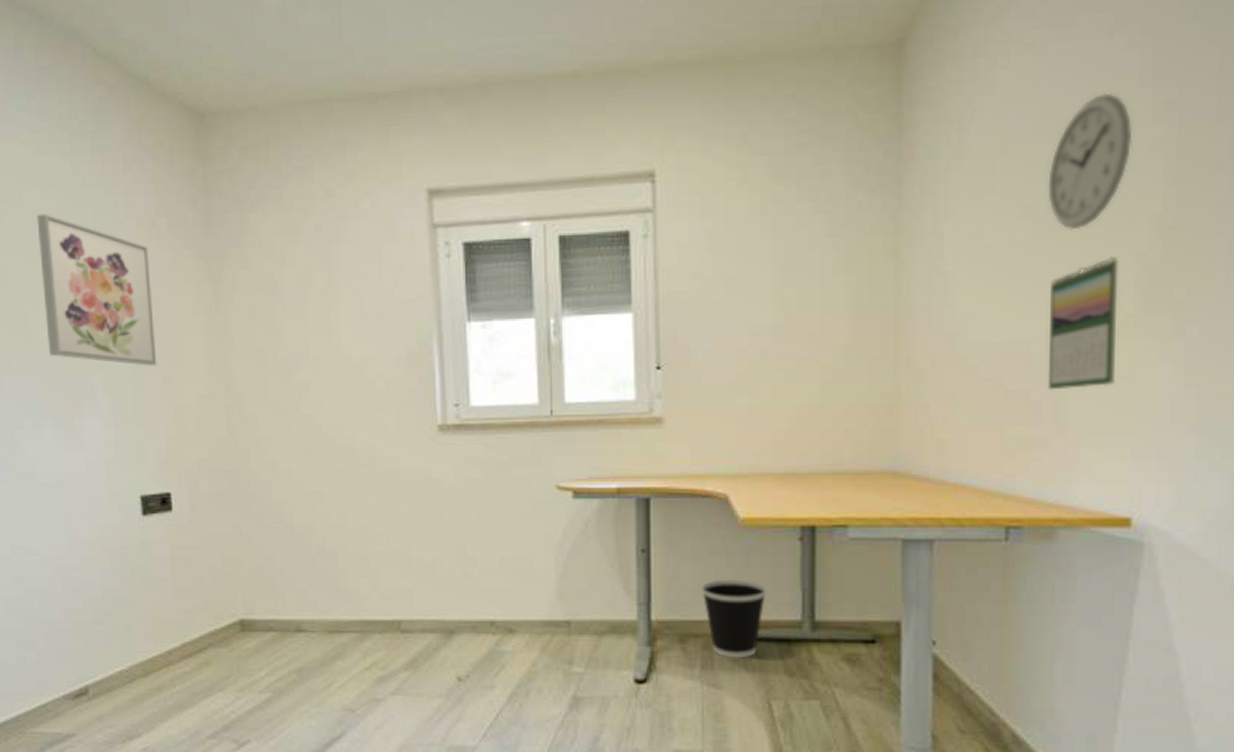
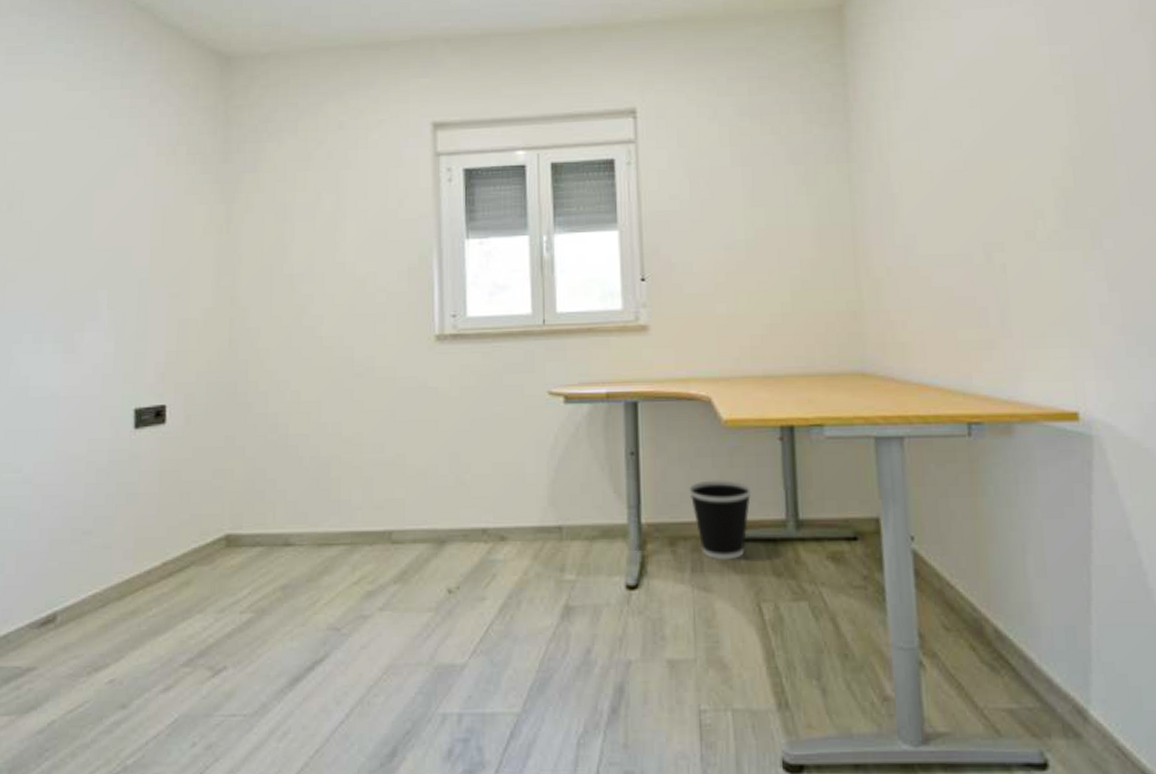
wall art: present [36,214,157,366] -> none [57,142,166,282]
wall clock: present [1047,92,1133,231] -> none [971,49,1038,160]
calendar: present [1047,257,1119,390] -> none [984,182,1050,297]

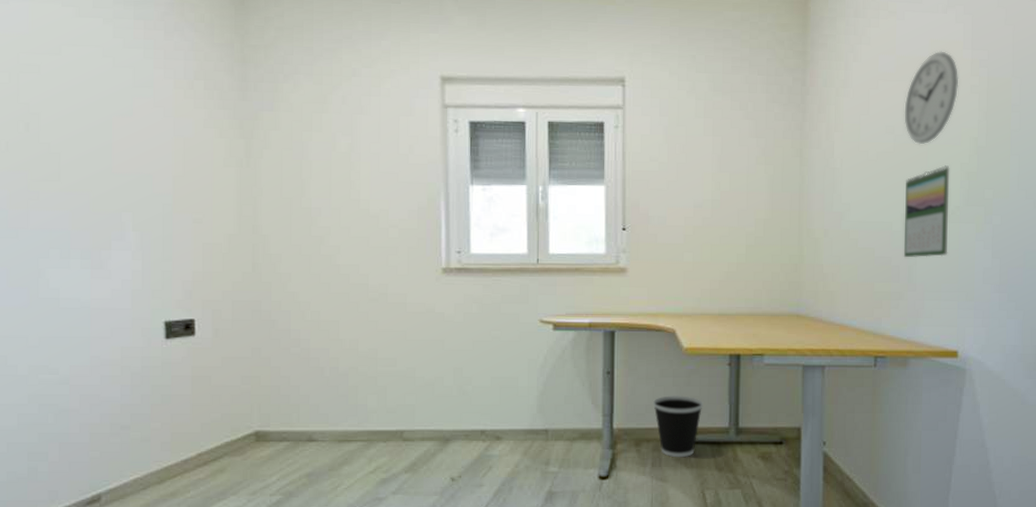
wall clock: none [971,49,1038,160] -> present [904,51,959,145]
calendar: none [984,182,1050,297] -> present [903,165,950,258]

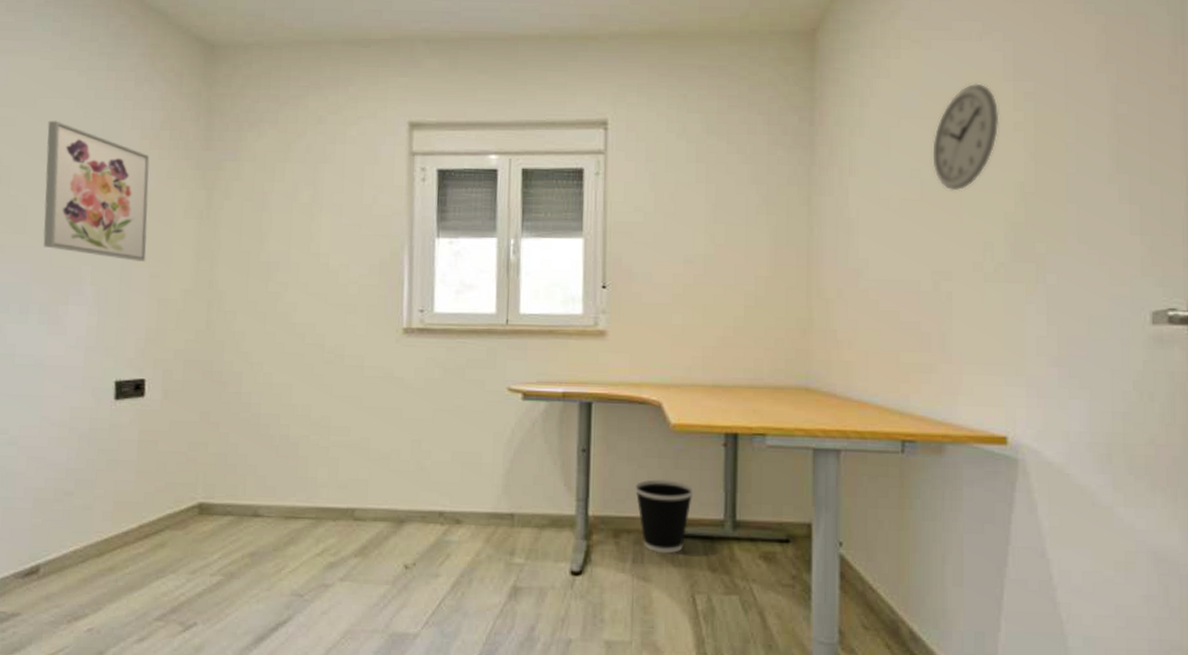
wall art: none [75,68,188,208] -> present [43,120,150,262]
calendar: present [903,165,950,258] -> none [935,215,991,323]

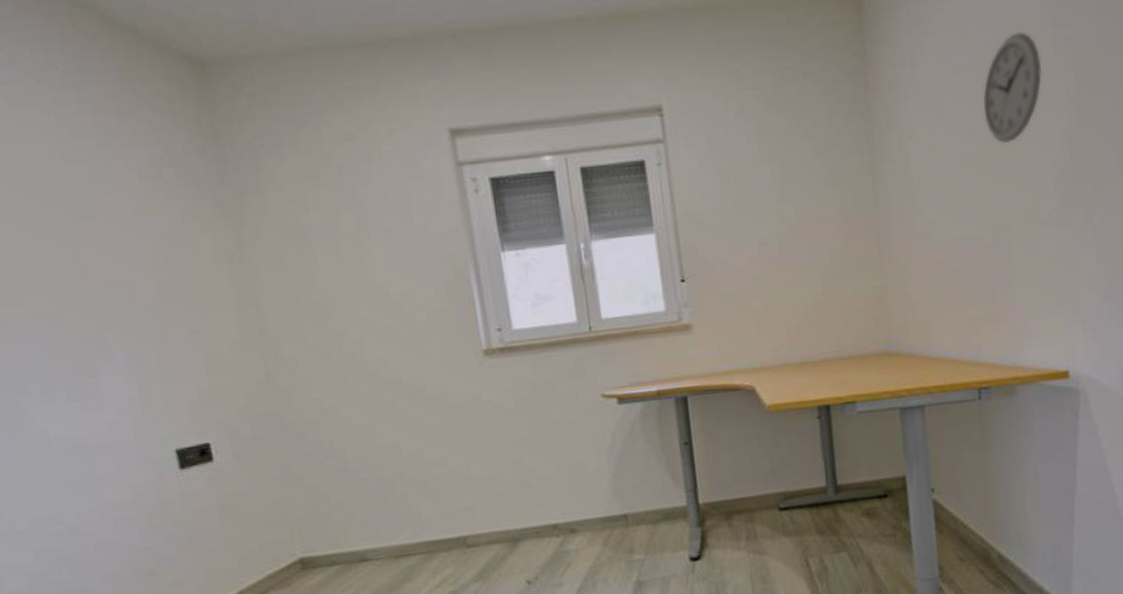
wall art: present [43,120,150,262] -> none [19,169,180,319]
wastebasket: present [634,479,694,554] -> none [739,458,796,527]

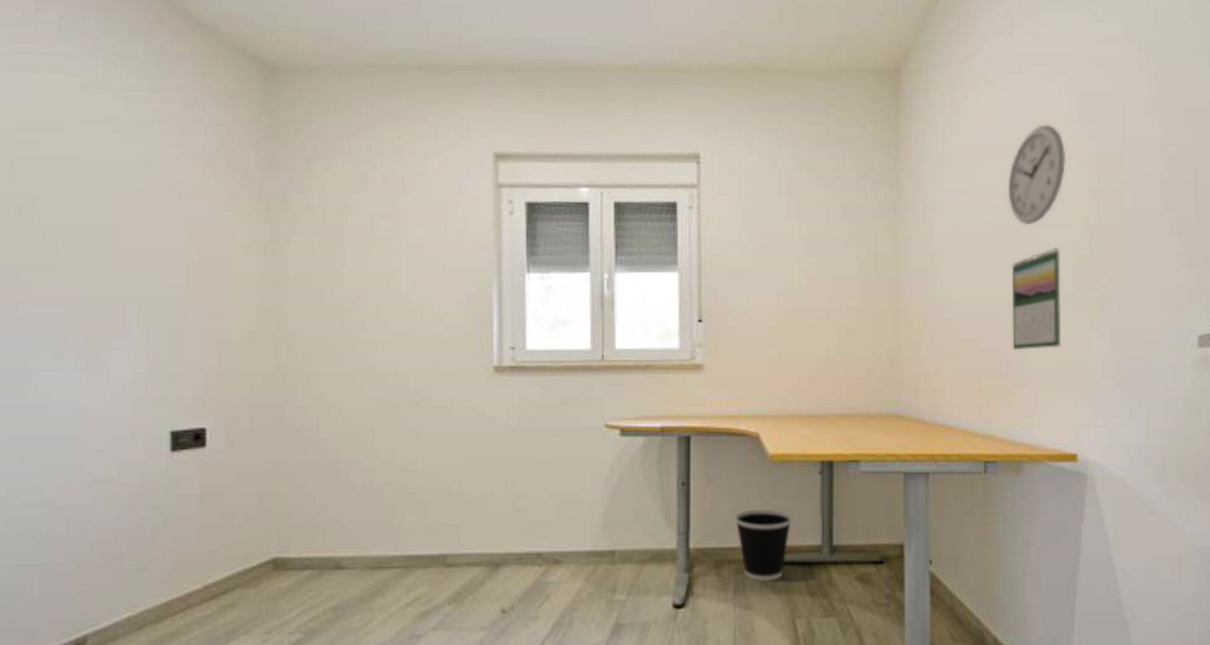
wastebasket: none [739,458,796,527] -> present [734,509,792,582]
calendar: none [993,164,1048,275] -> present [1012,248,1062,350]

